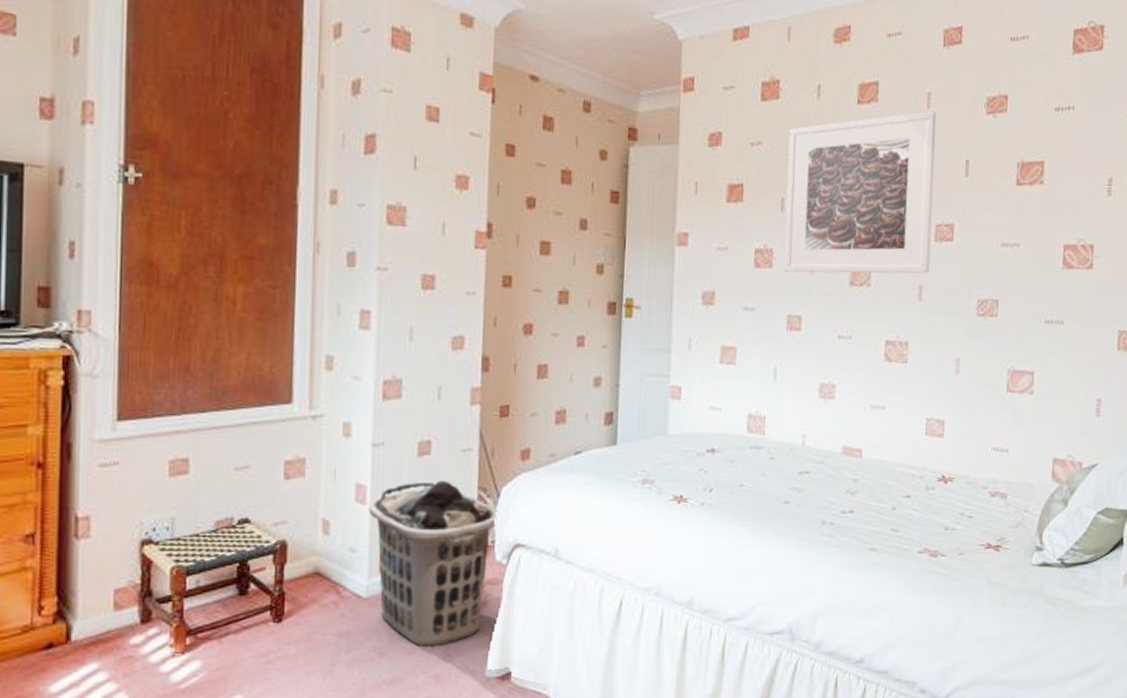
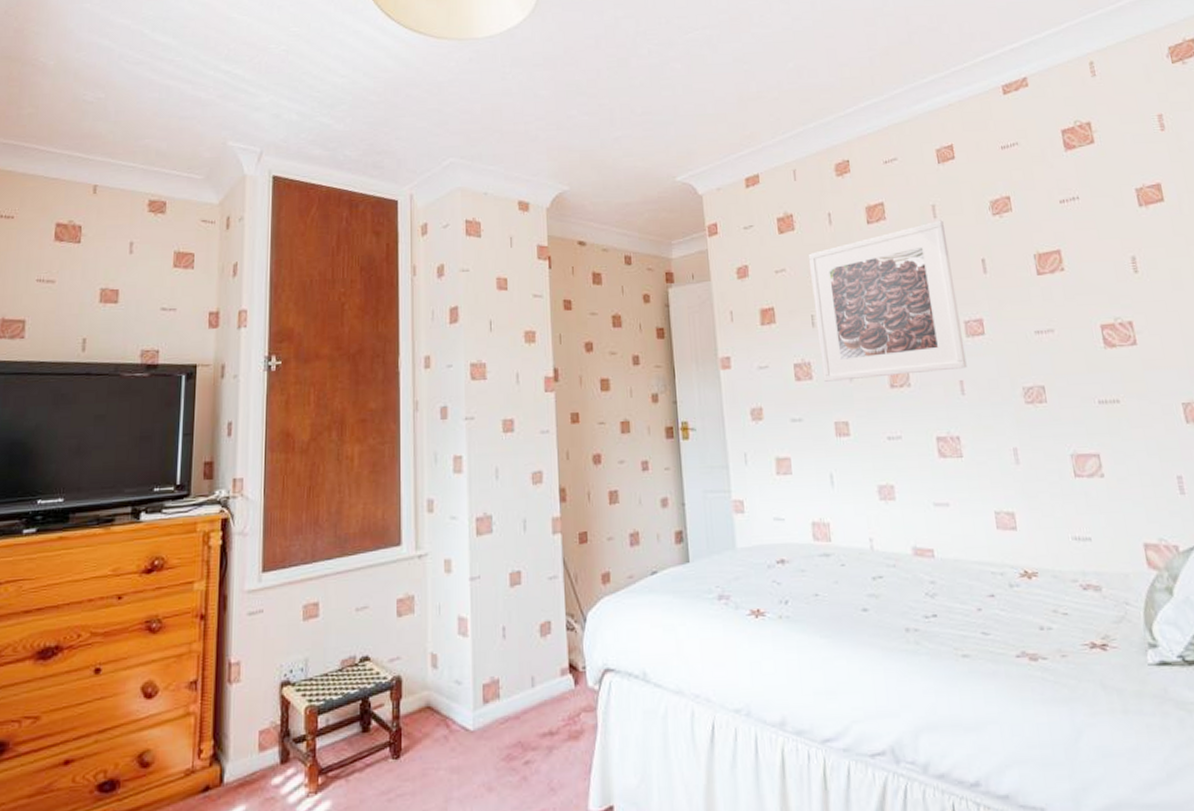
clothes hamper: present [368,480,498,648] -> none [469,608,586,782]

